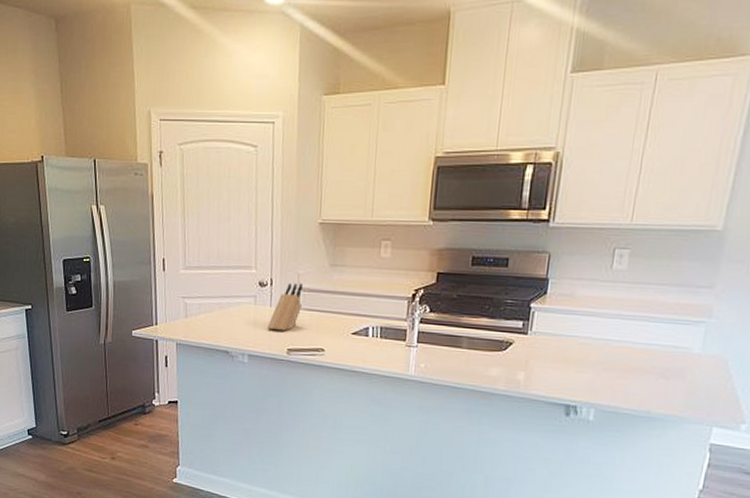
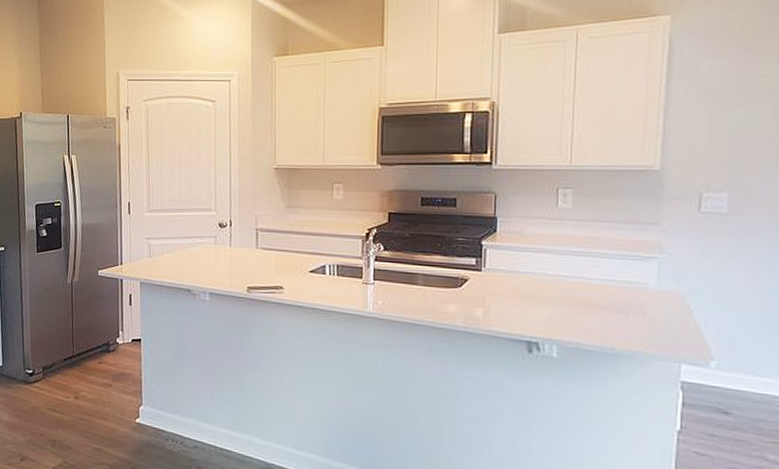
knife block: present [267,283,303,331] -> none [227,224,261,270]

